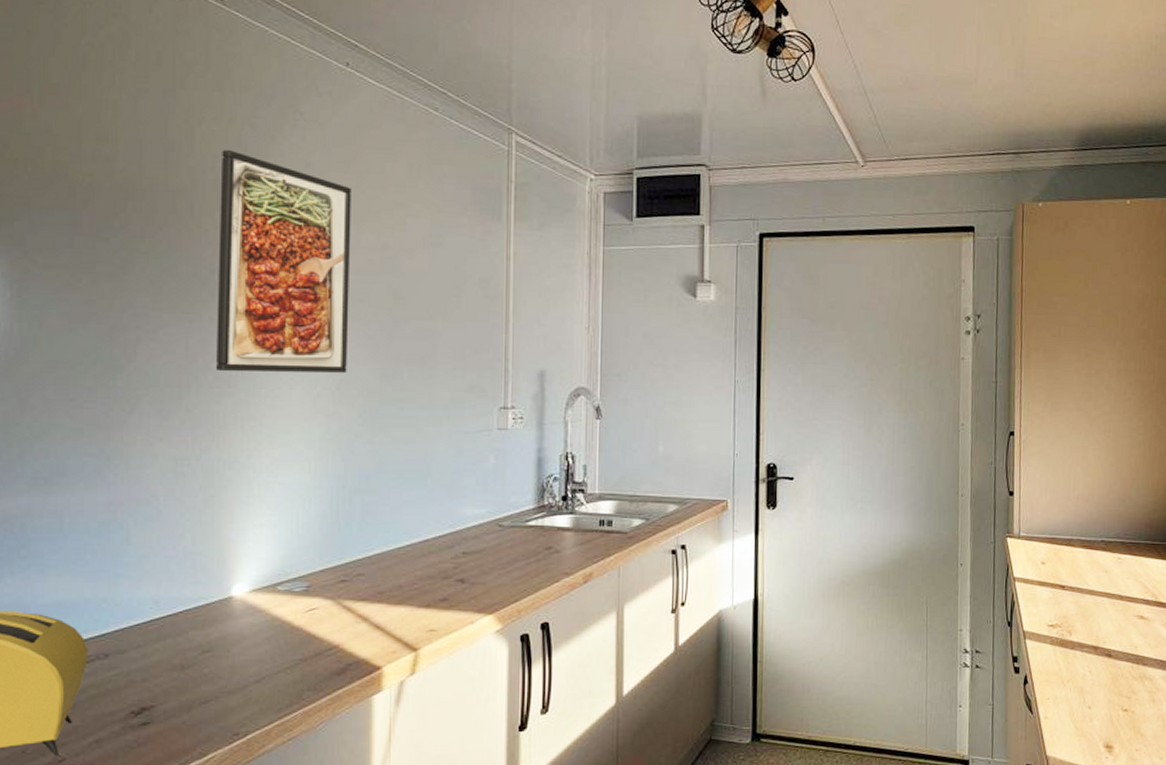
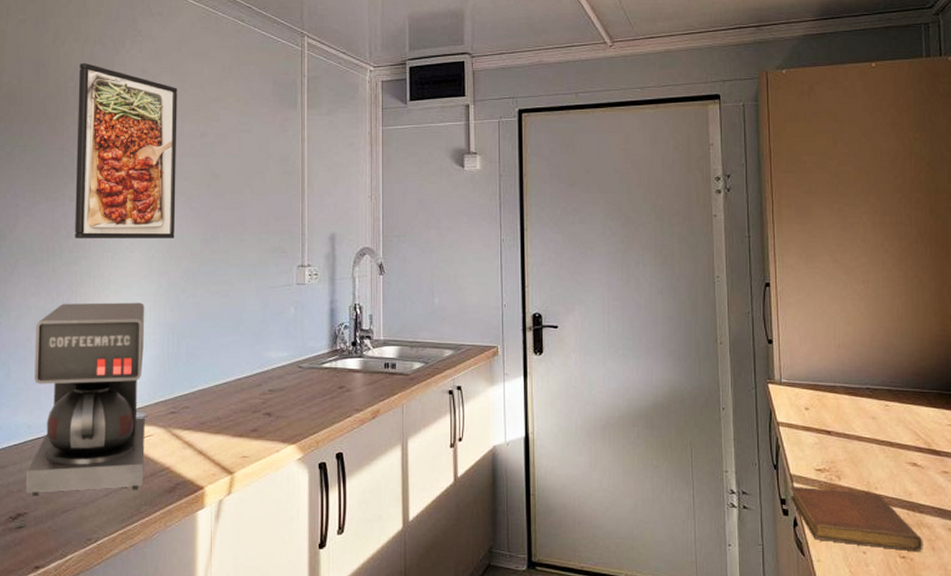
coffee maker: none [152,450,309,686] -> present [25,302,145,497]
notebook: none [1022,642,1145,705] -> present [789,486,923,552]

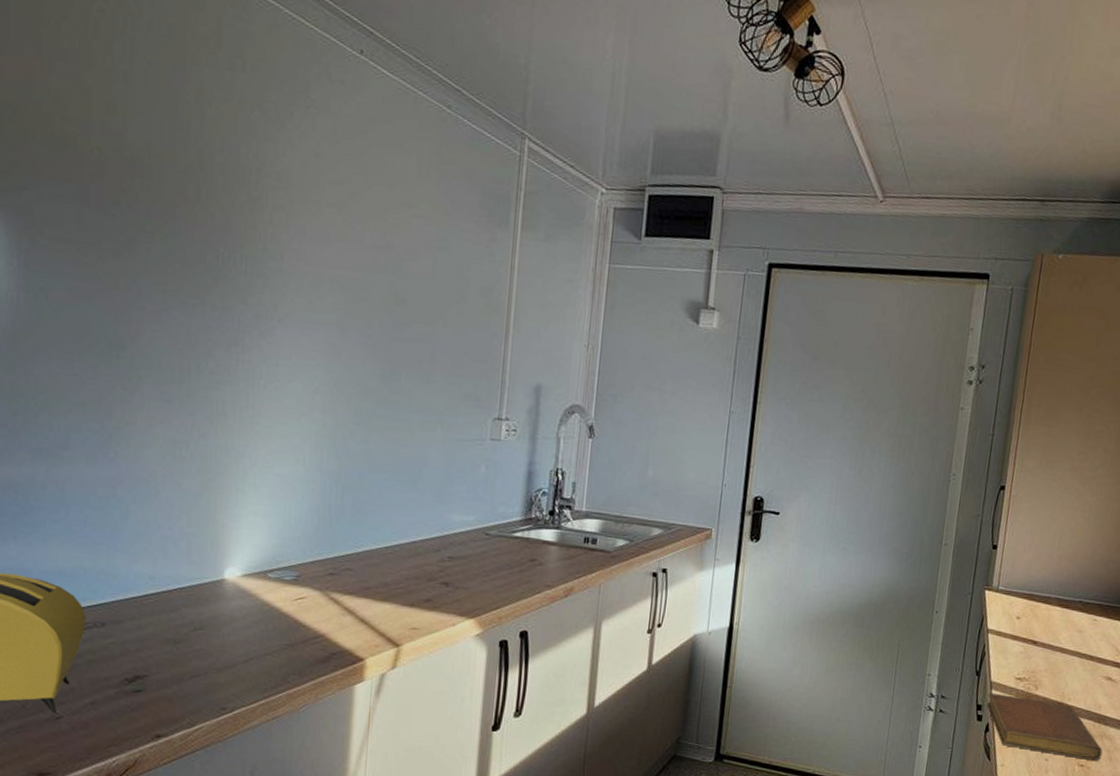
coffee maker: present [25,302,145,497] -> none [145,435,304,658]
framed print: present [75,63,177,238] -> none [217,133,359,371]

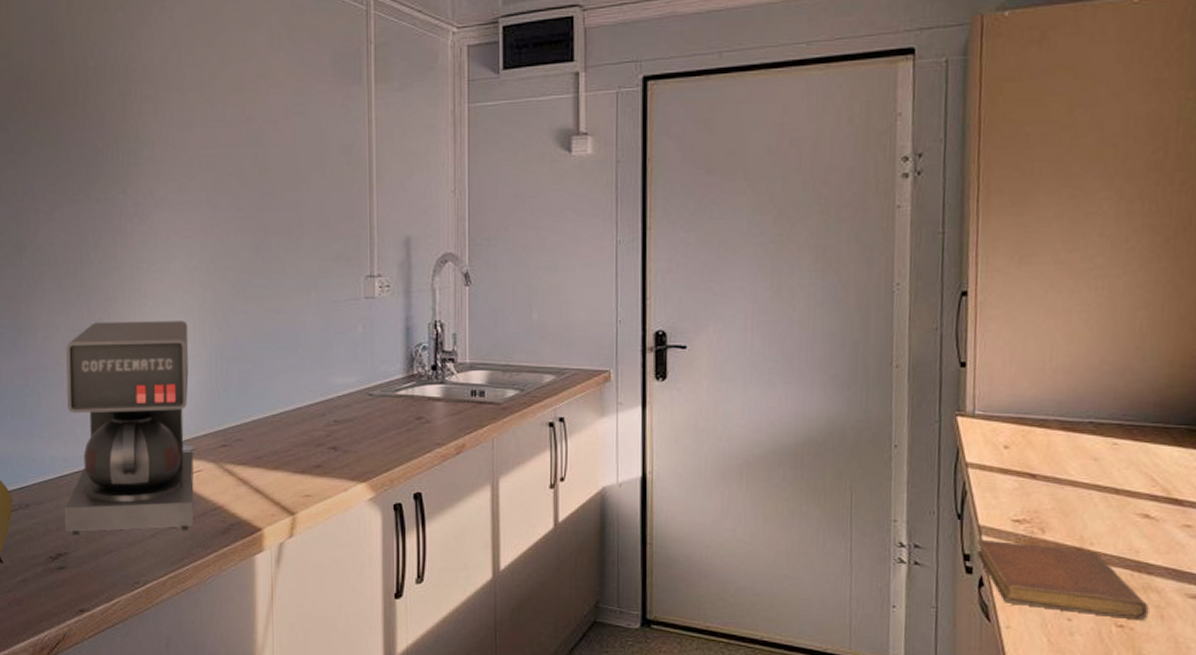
coffee maker: none [145,435,304,658] -> present [64,321,194,536]

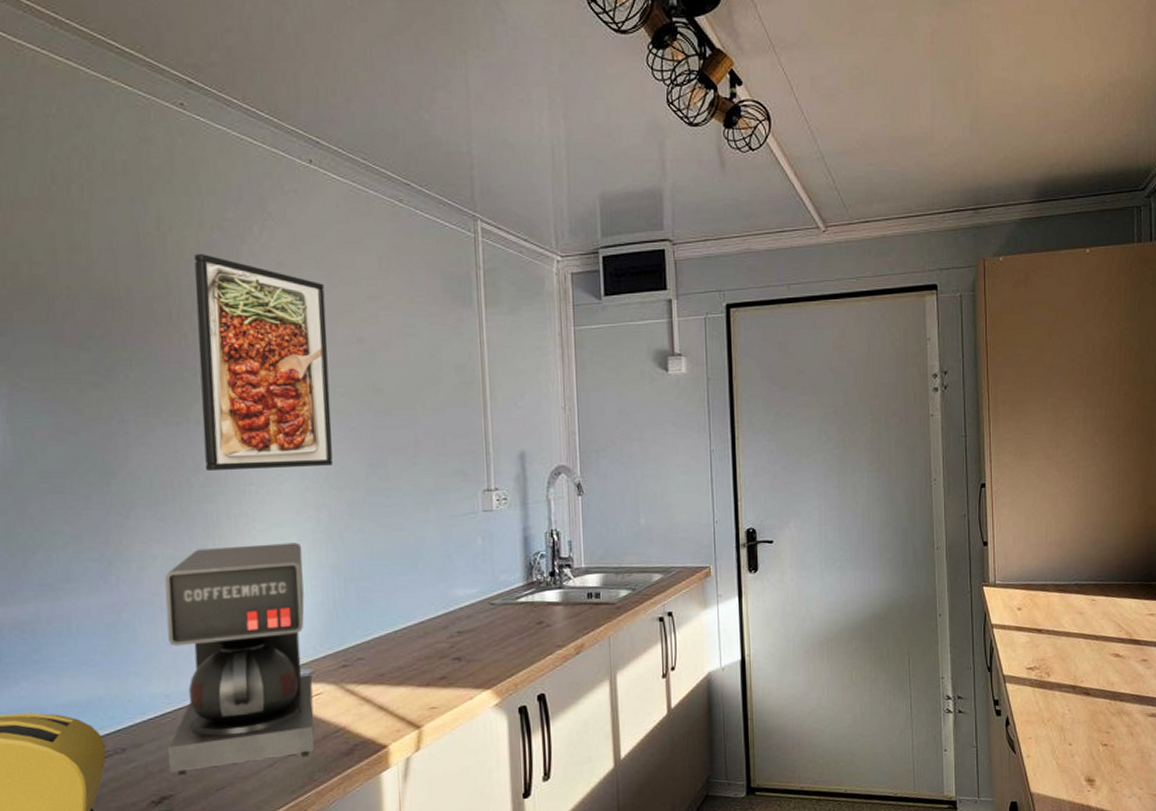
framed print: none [99,36,220,247] -> present [194,254,333,470]
notebook: present [976,539,1149,621] -> none [1002,686,1123,739]

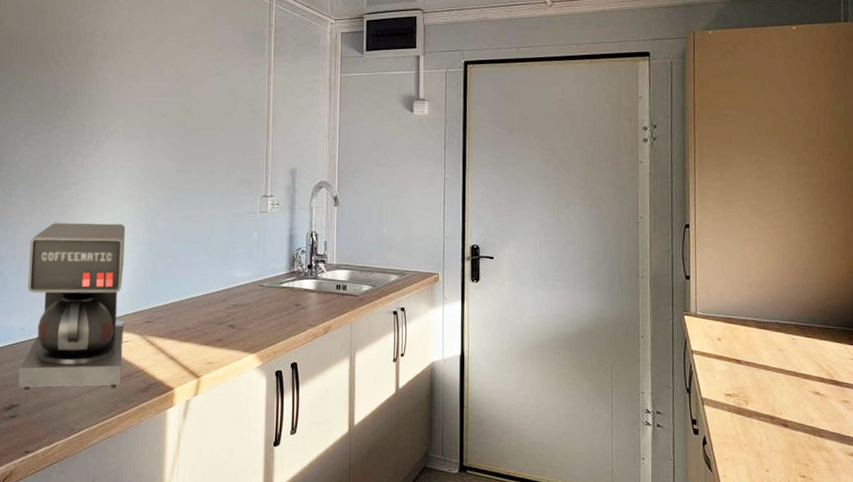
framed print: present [194,254,333,470] -> none [66,11,159,168]

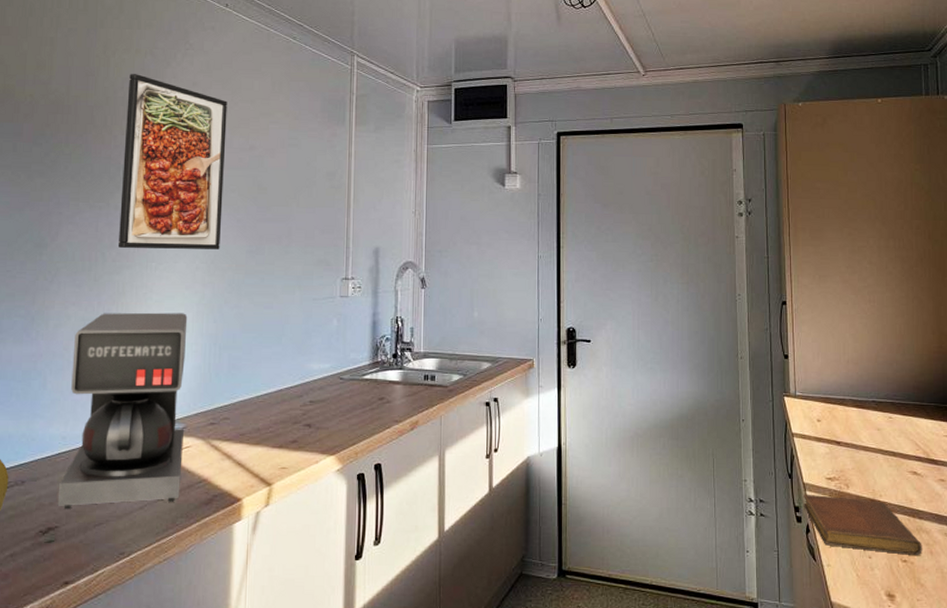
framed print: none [66,11,159,168] -> present [119,74,227,249]
notebook: none [700,408,822,473] -> present [802,494,922,556]

